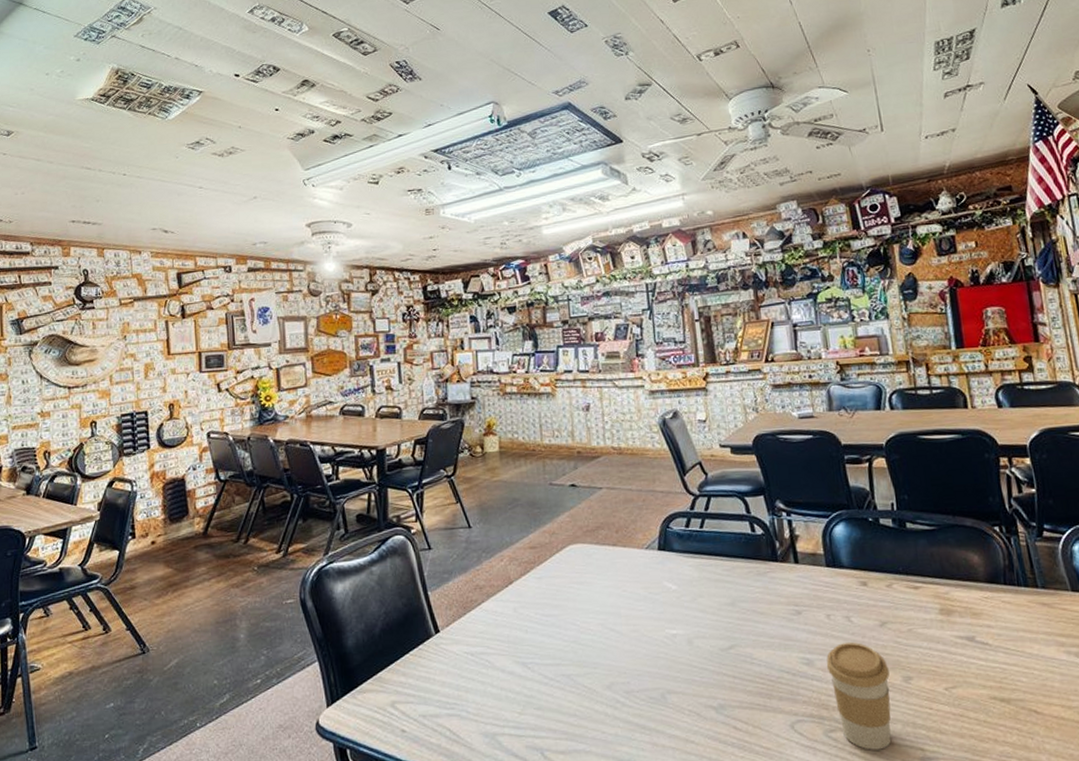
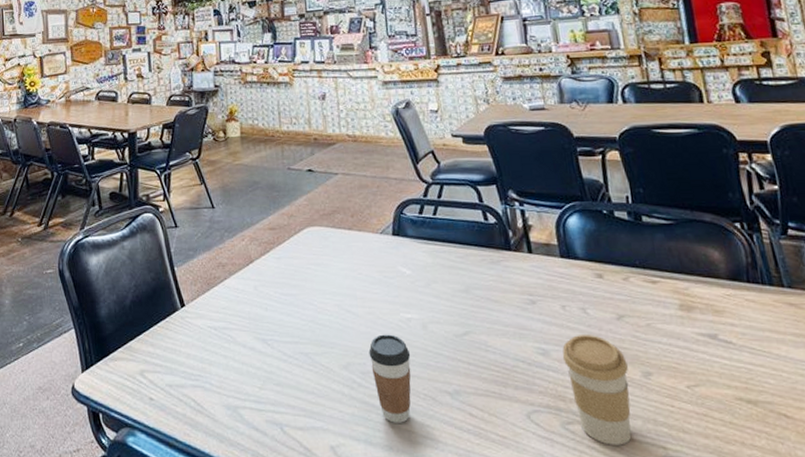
coffee cup: none [633,651,676,741] -> present [368,334,411,423]

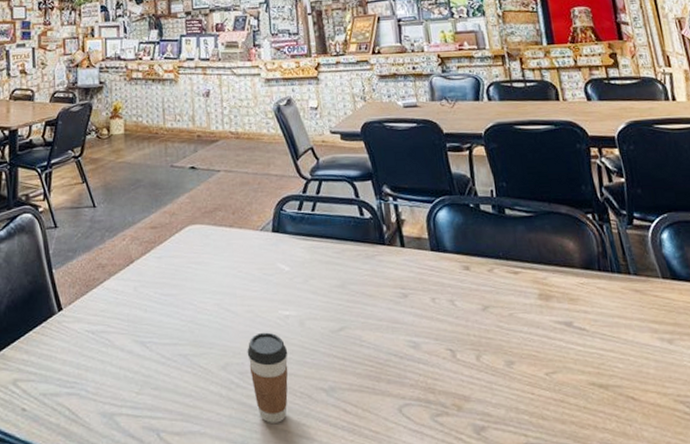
coffee cup: present [562,335,632,446] -> none [432,326,496,436]

